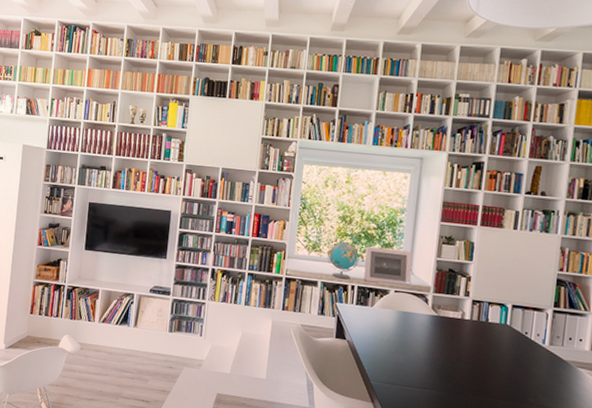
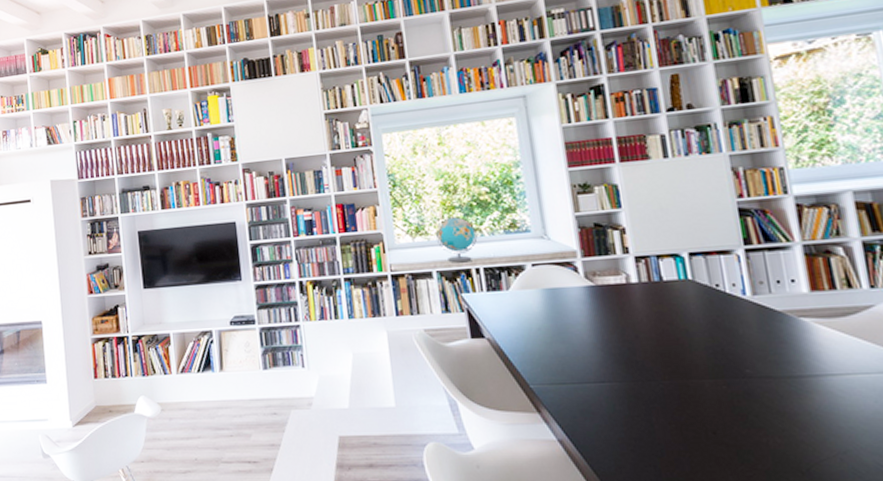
picture frame: present [363,246,412,287] -> none [481,211,551,260]

